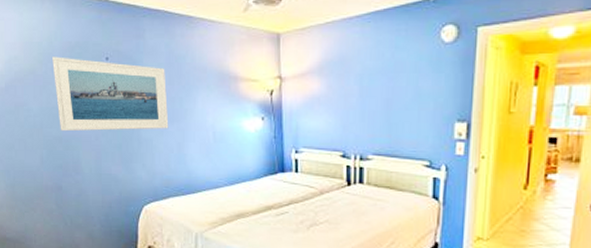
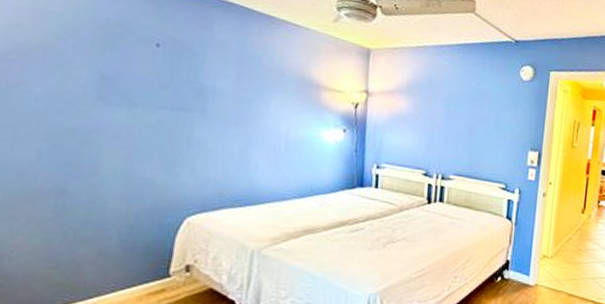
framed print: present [52,56,169,132] -> none [75,32,234,132]

